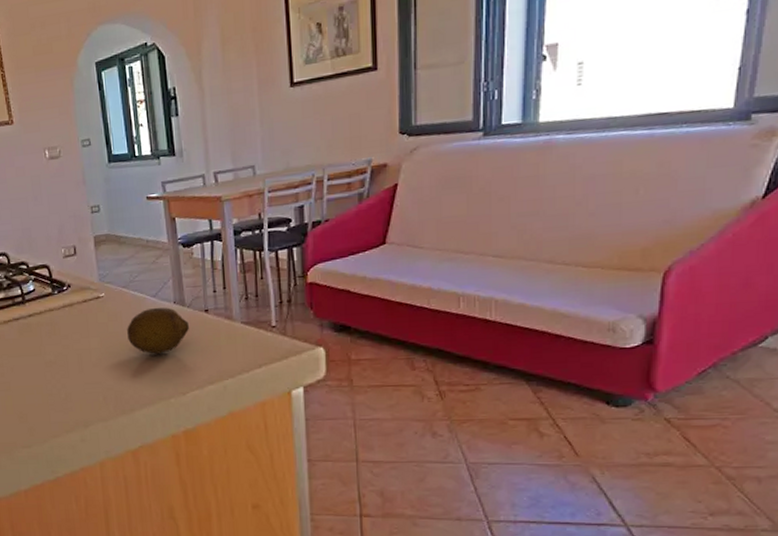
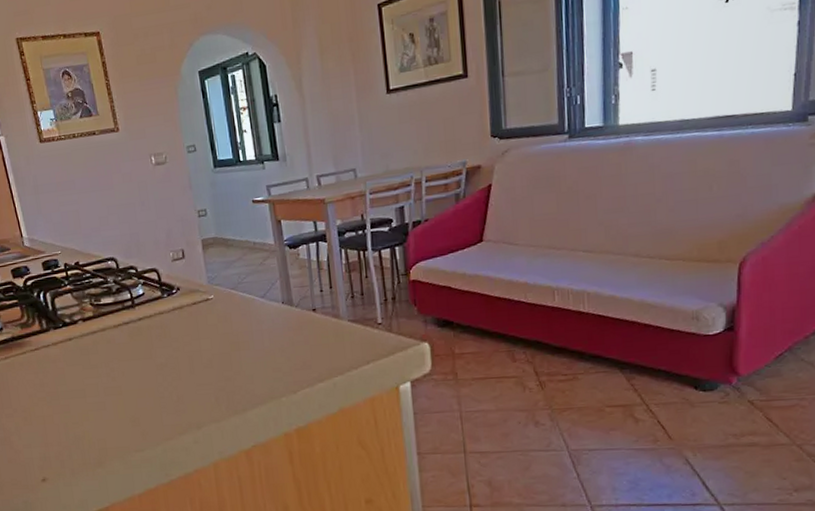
fruit: present [127,307,189,354] -> none [237,307,298,354]

